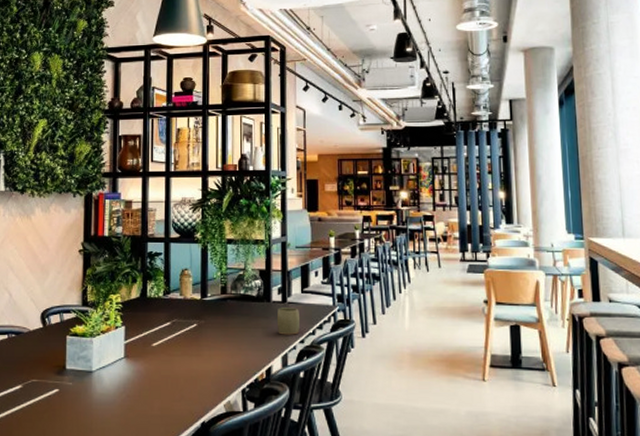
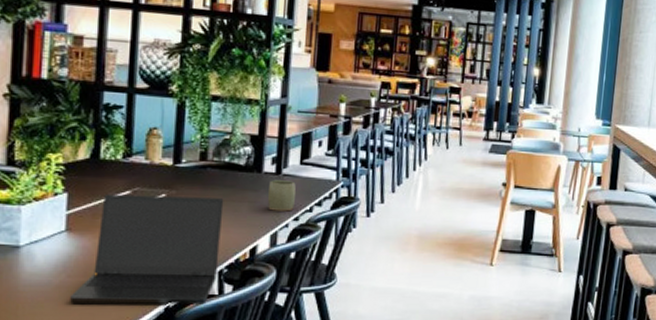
laptop: none [130,325,242,420] -> present [70,193,224,305]

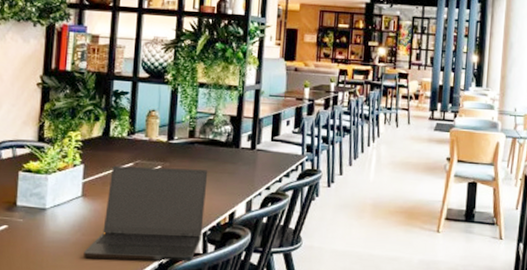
mug: present [267,180,297,212] -> none [243,154,268,182]

